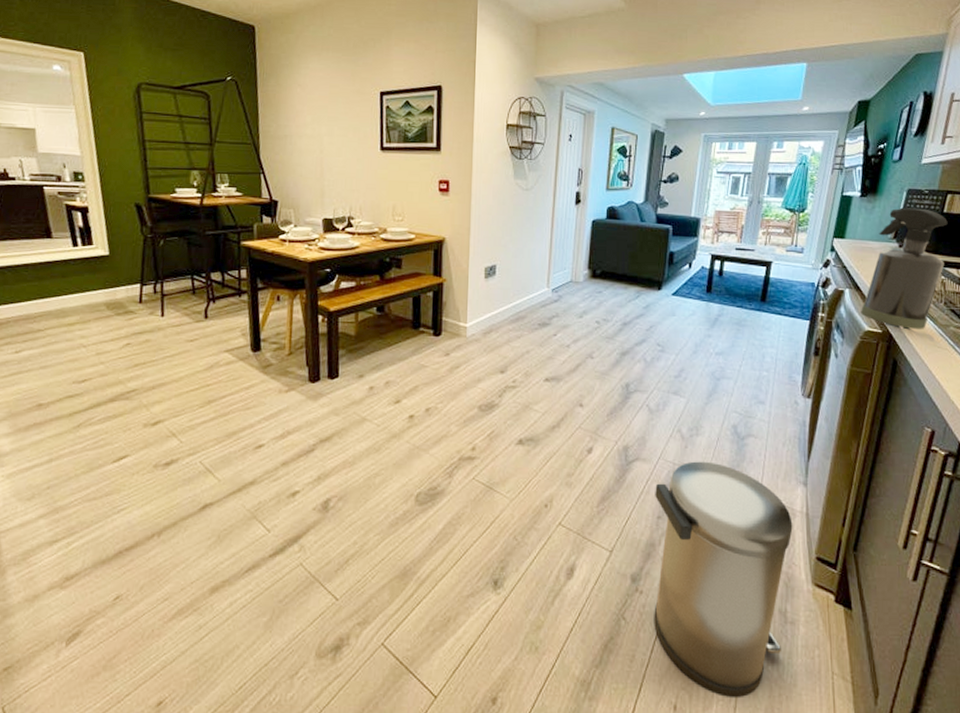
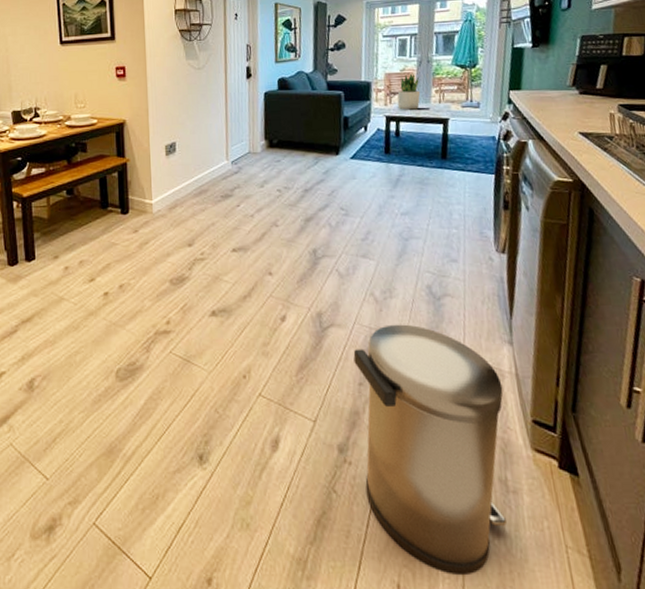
planter: none [724,213,749,250] -> present [397,73,421,110]
spray bottle: present [861,207,948,329] -> none [547,53,631,176]

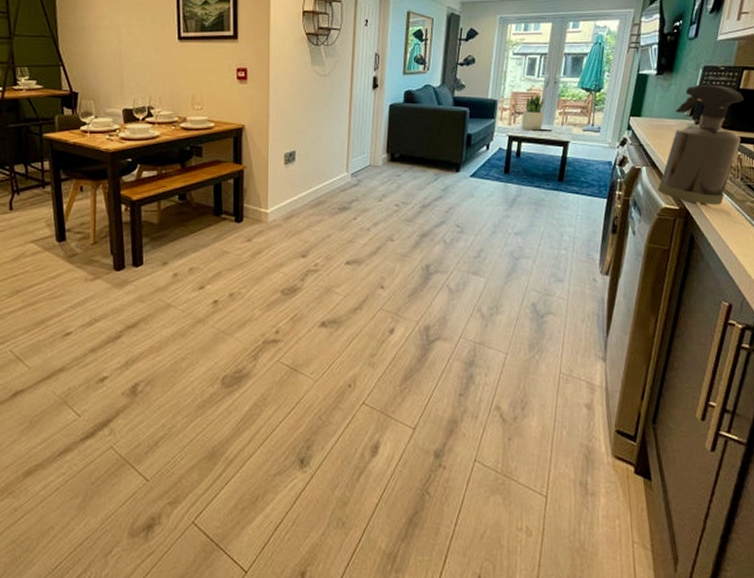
pedal bin: present [353,324,507,576] -> none [456,339,593,568]
spray bottle: none [547,53,631,176] -> present [658,84,744,205]

